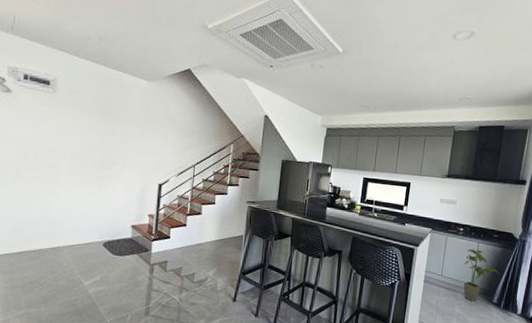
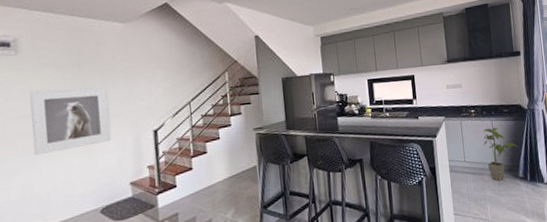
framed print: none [56,127,125,186] -> present [29,86,112,156]

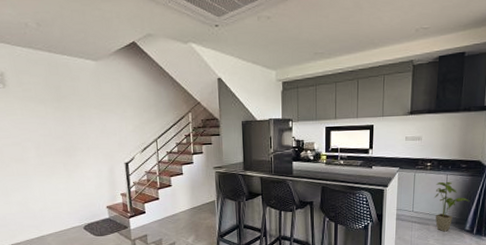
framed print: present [29,86,112,156] -> none [18,120,90,178]

